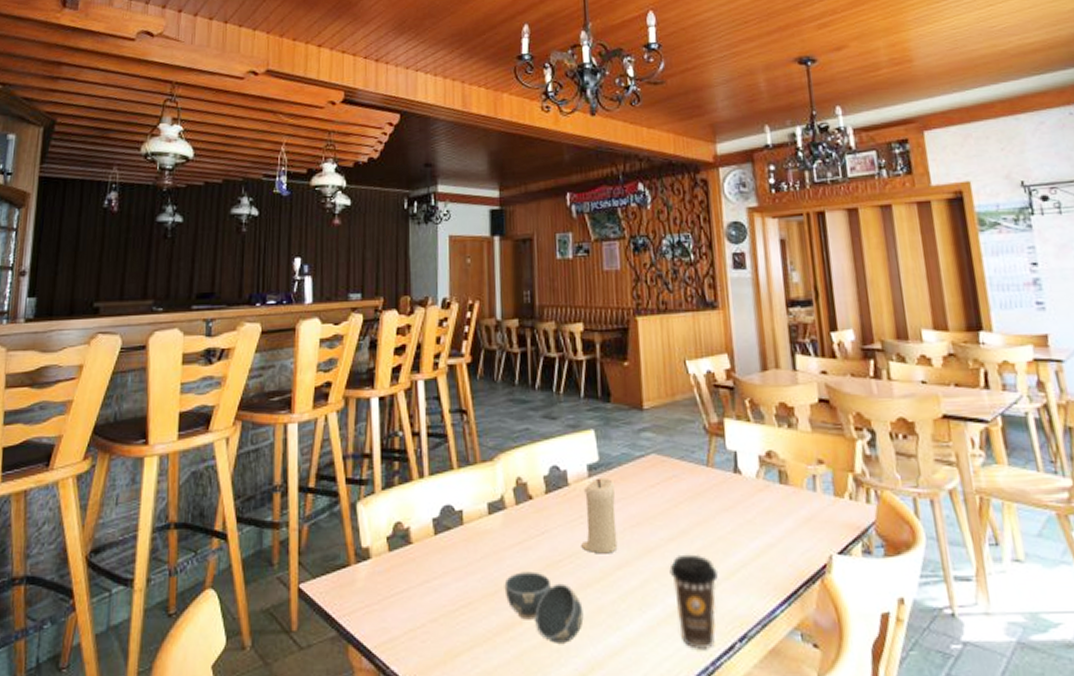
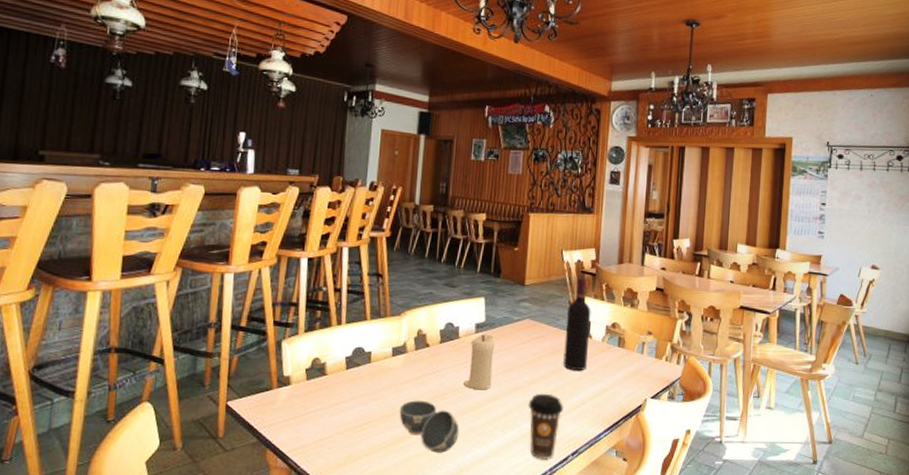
wine bottle: none [703,393,741,521] -> present [563,277,591,371]

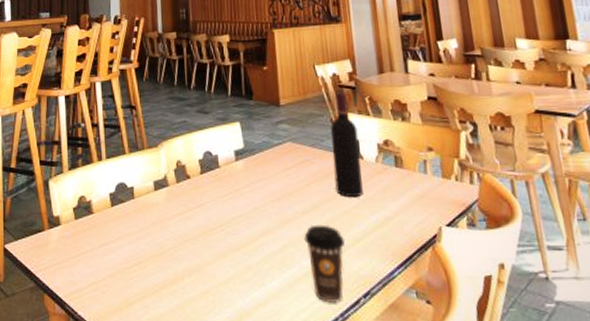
ceramic bowl: present [399,400,459,453] -> none [168,237,234,296]
candle: present [463,334,496,390] -> none [231,161,261,224]

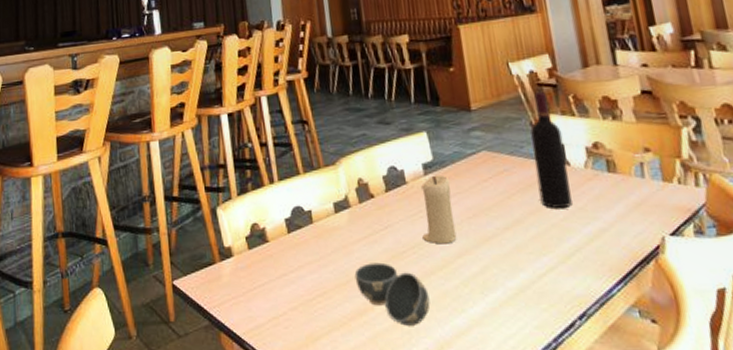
ceramic bowl: none [168,237,234,296] -> present [354,262,430,326]
candle: none [231,161,261,224] -> present [421,174,457,245]
coffee cup: present [304,224,346,304] -> none [507,240,557,328]

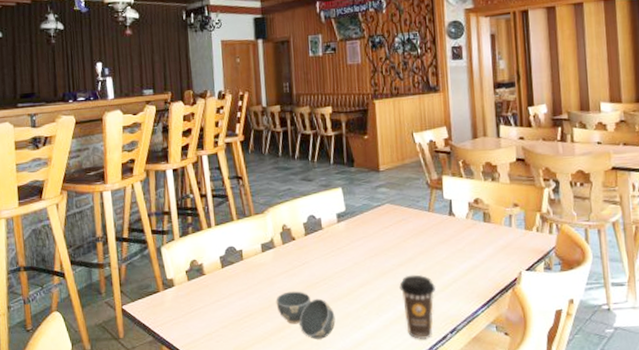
candle: present [421,174,457,245] -> none [333,222,360,277]
coffee cup: none [507,240,557,328] -> present [399,274,436,340]
wine bottle: present [530,91,572,209] -> none [426,157,454,250]

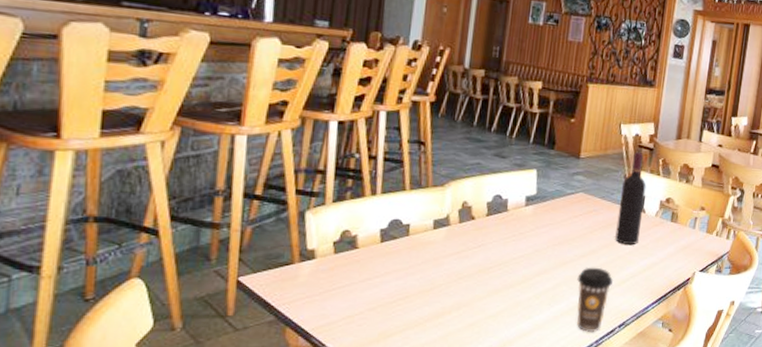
ceramic bowl: present [276,291,336,339] -> none [439,274,504,327]
wine bottle: none [426,157,454,250] -> present [615,151,646,245]

